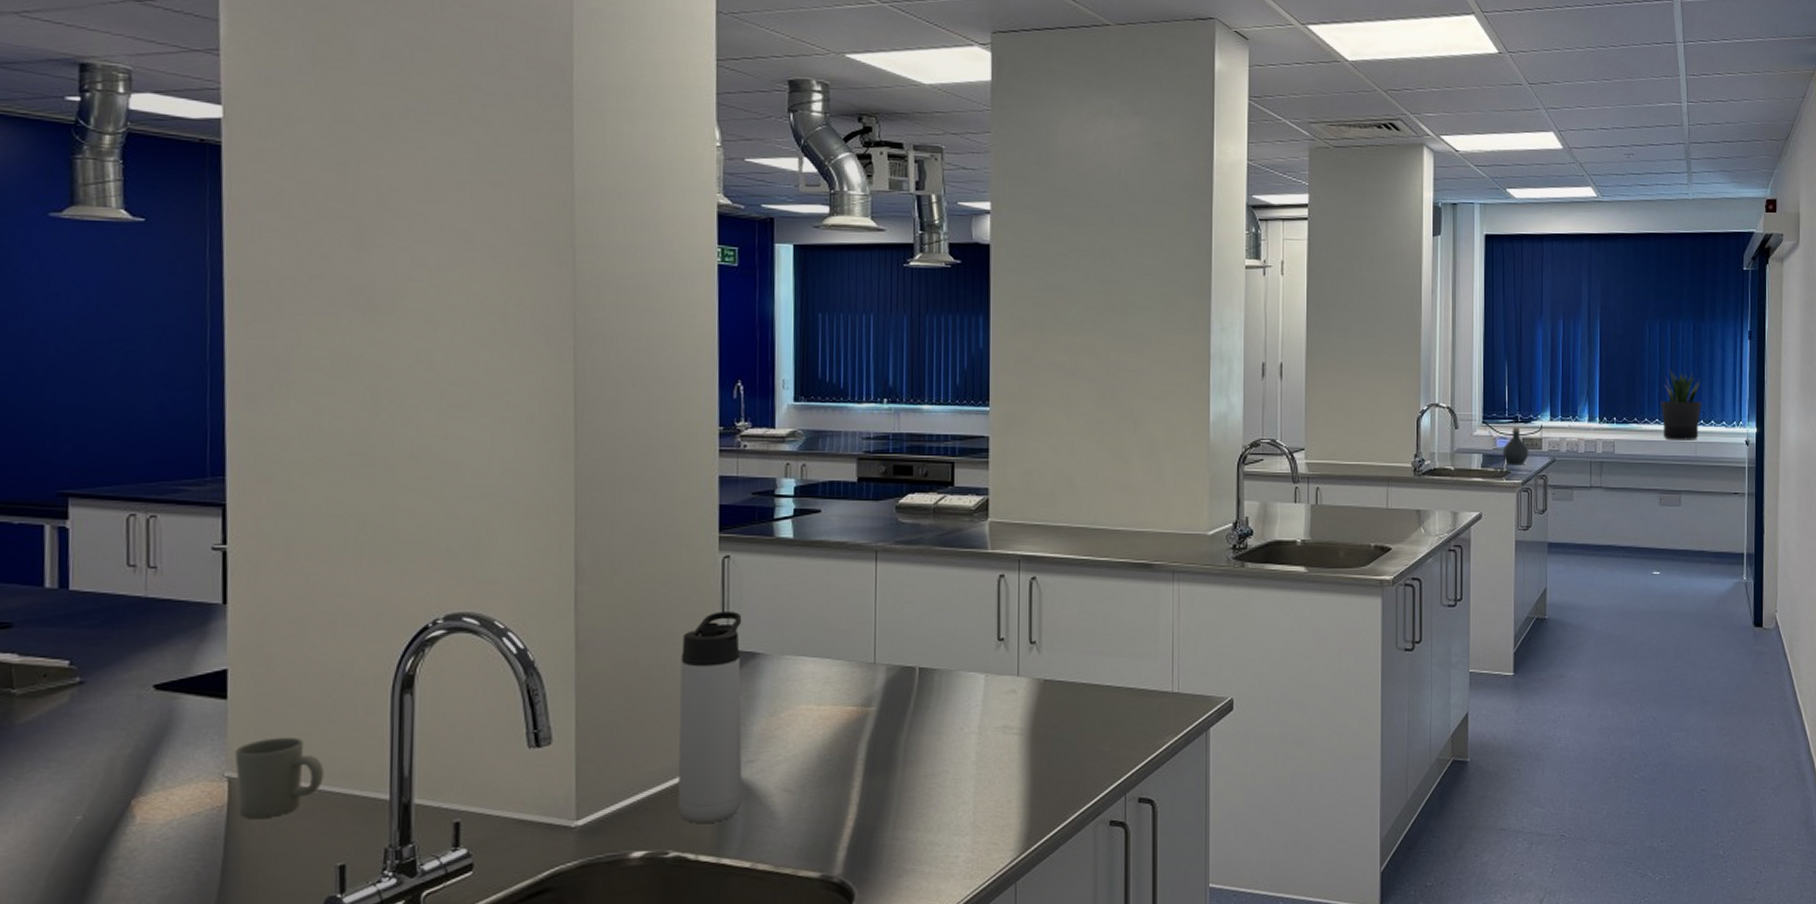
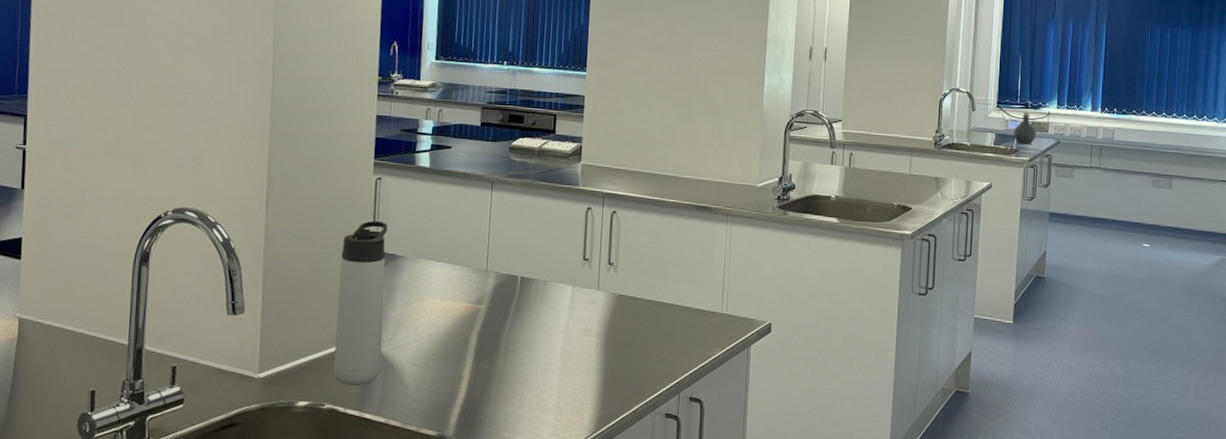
mug: present [234,737,324,818] -> none [24,291,84,350]
planter: present [1661,367,1701,440] -> none [1158,68,1196,133]

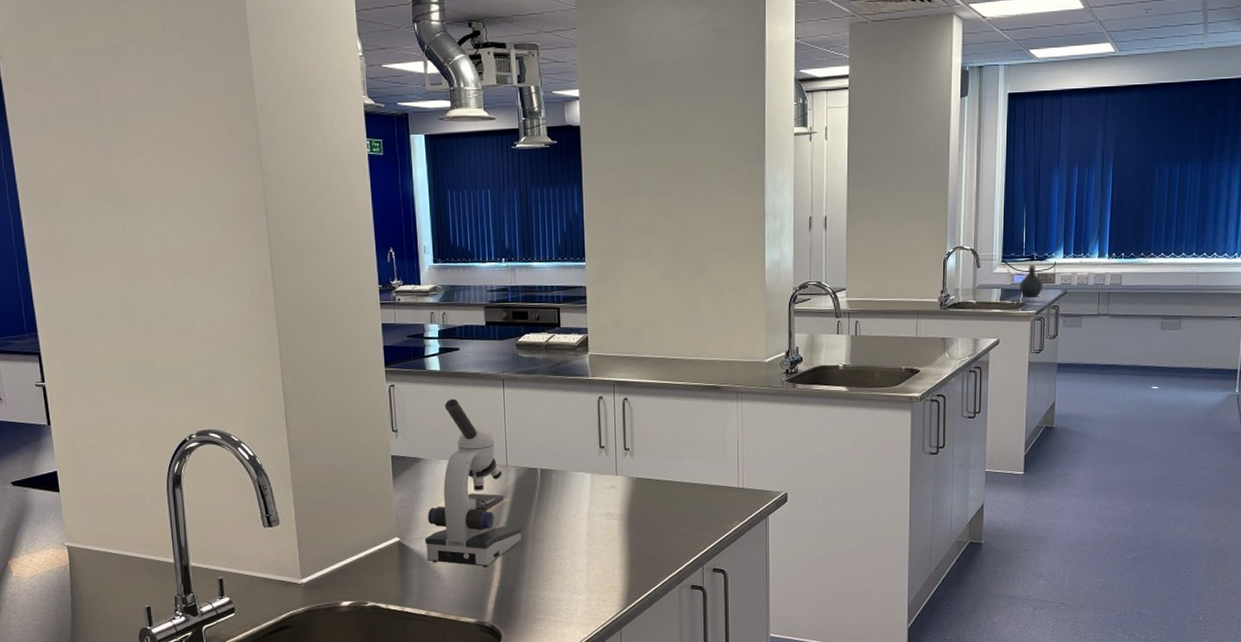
thermos bottle: present [333,220,388,385] -> none [365,426,417,582]
microscope: none [393,196,494,377] -> present [425,398,521,568]

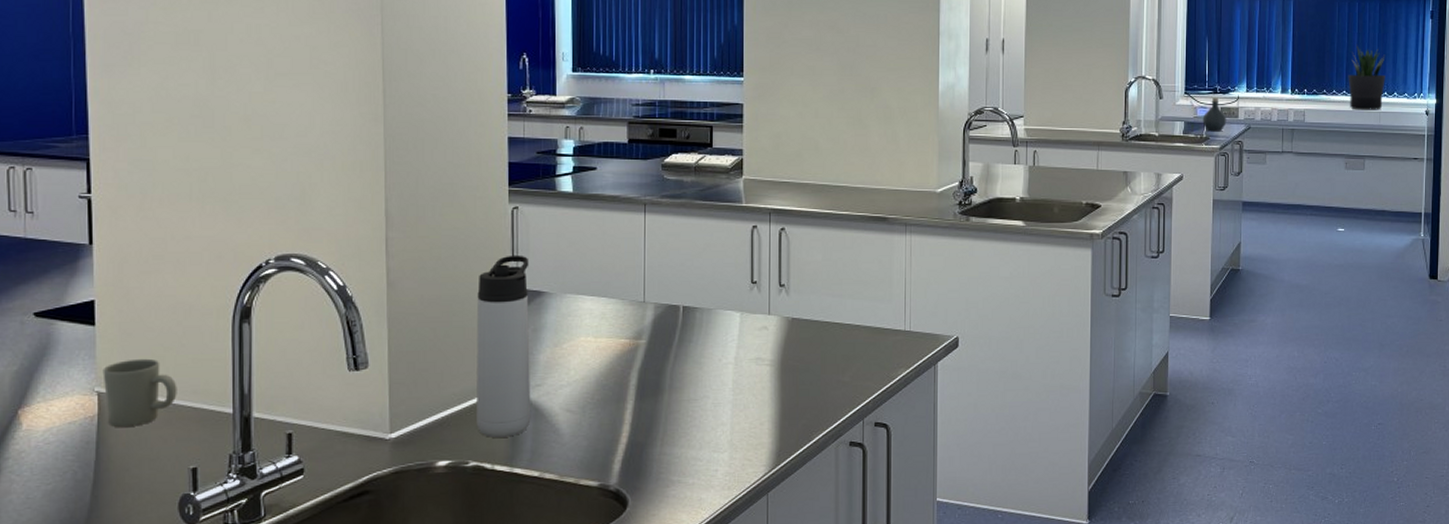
mug: none [69,518,129,574] -> present [102,358,177,427]
thermos bottle: none [365,426,417,582] -> present [476,255,531,438]
microscope: present [425,398,521,568] -> none [543,224,657,420]
planter: none [1166,206,1206,272] -> present [1348,44,1386,110]

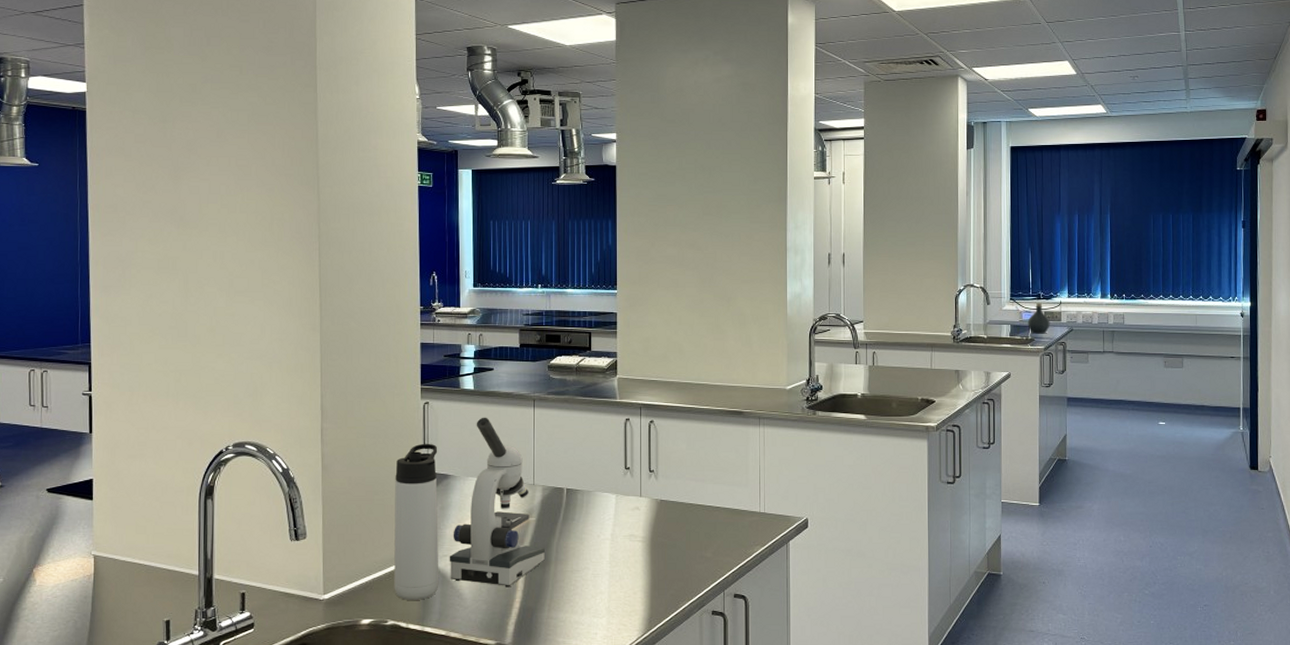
mug: present [102,358,177,427] -> none [98,528,155,584]
microscope: none [543,224,657,420] -> present [449,417,545,587]
planter: present [1348,44,1386,110] -> none [1164,252,1201,313]

